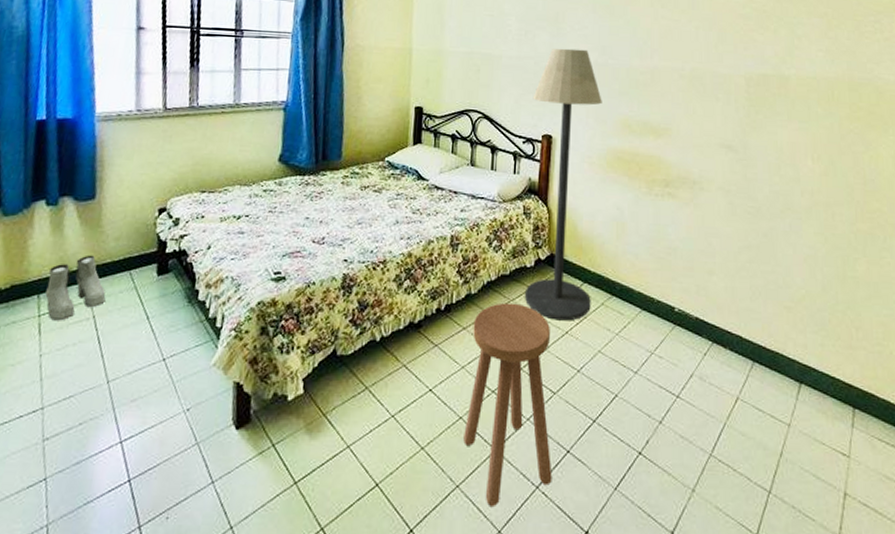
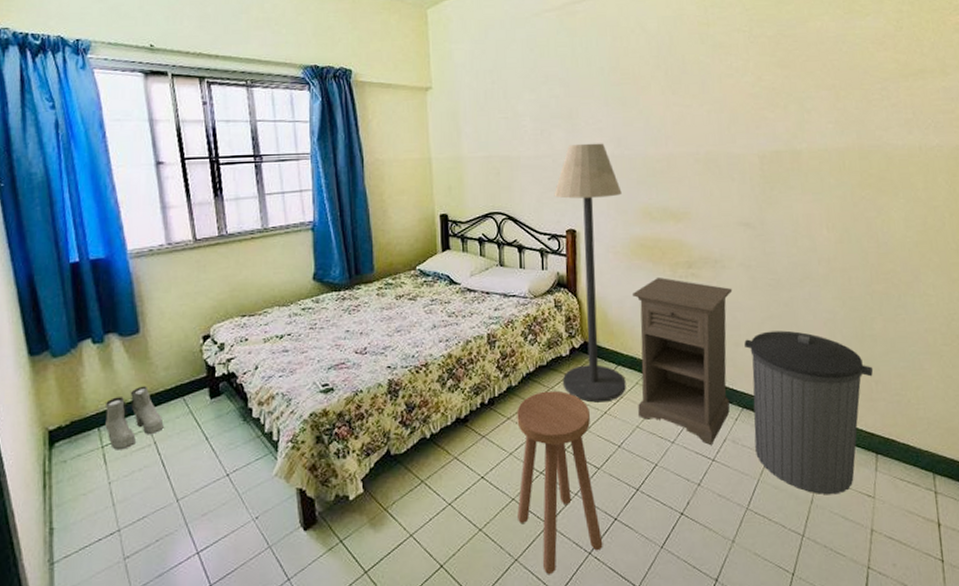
nightstand: none [602,194,710,379] -> present [631,278,733,445]
trash can: none [719,262,854,449] -> present [744,330,874,495]

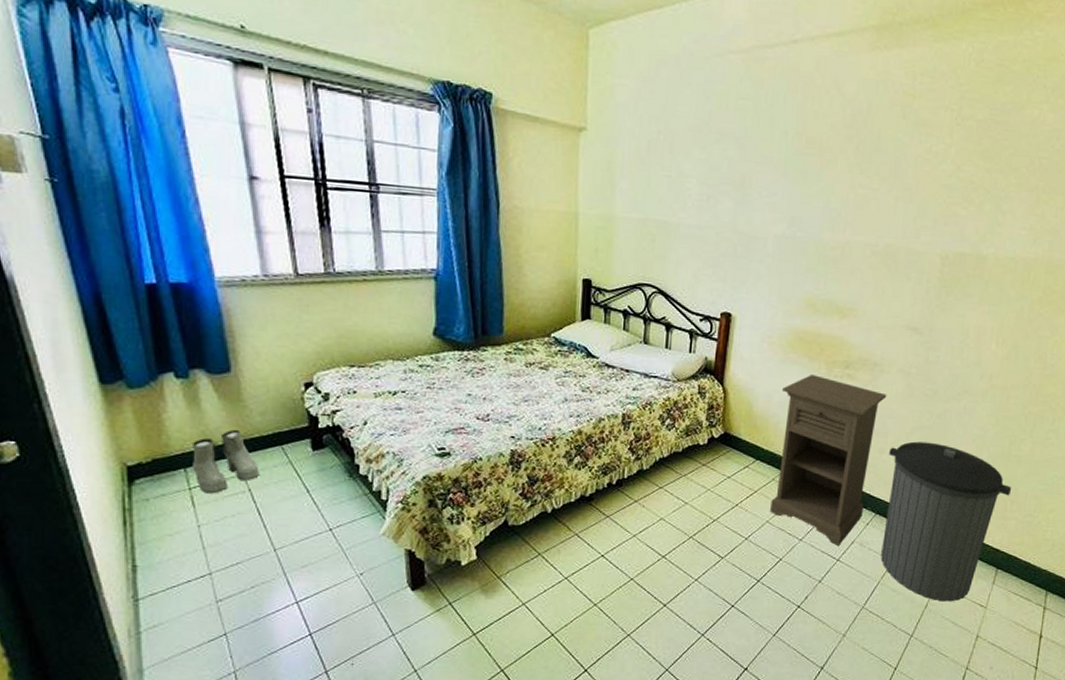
stool: present [517,390,603,575] -> none [634,478,721,651]
floor lamp: present [554,143,626,403] -> none [696,217,787,495]

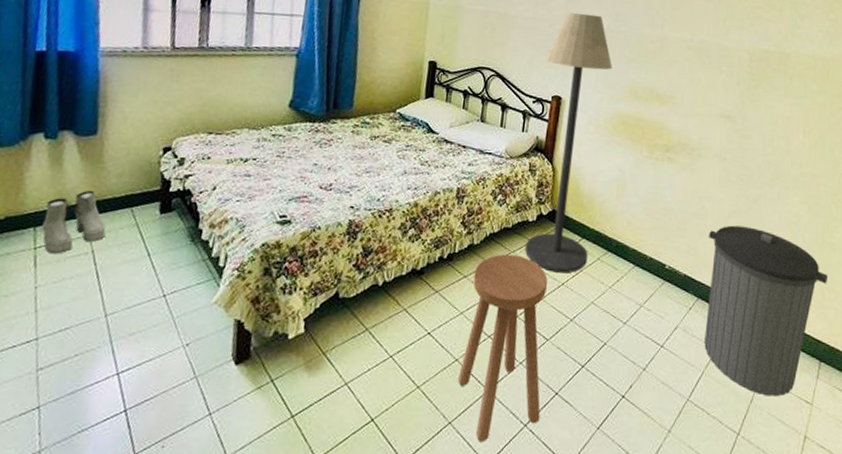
stool: none [634,478,721,651] -> present [458,254,548,443]
floor lamp: none [696,217,787,495] -> present [524,13,612,274]
nightstand: present [770,375,887,545] -> none [595,157,705,331]

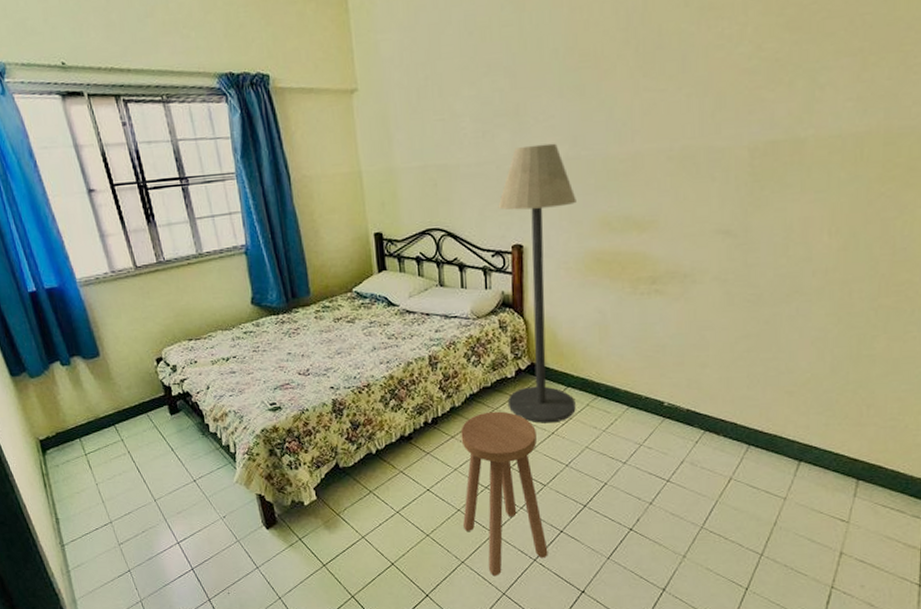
boots: present [42,190,106,254] -> none [82,403,134,458]
trash can: present [704,225,829,397] -> none [713,350,867,518]

